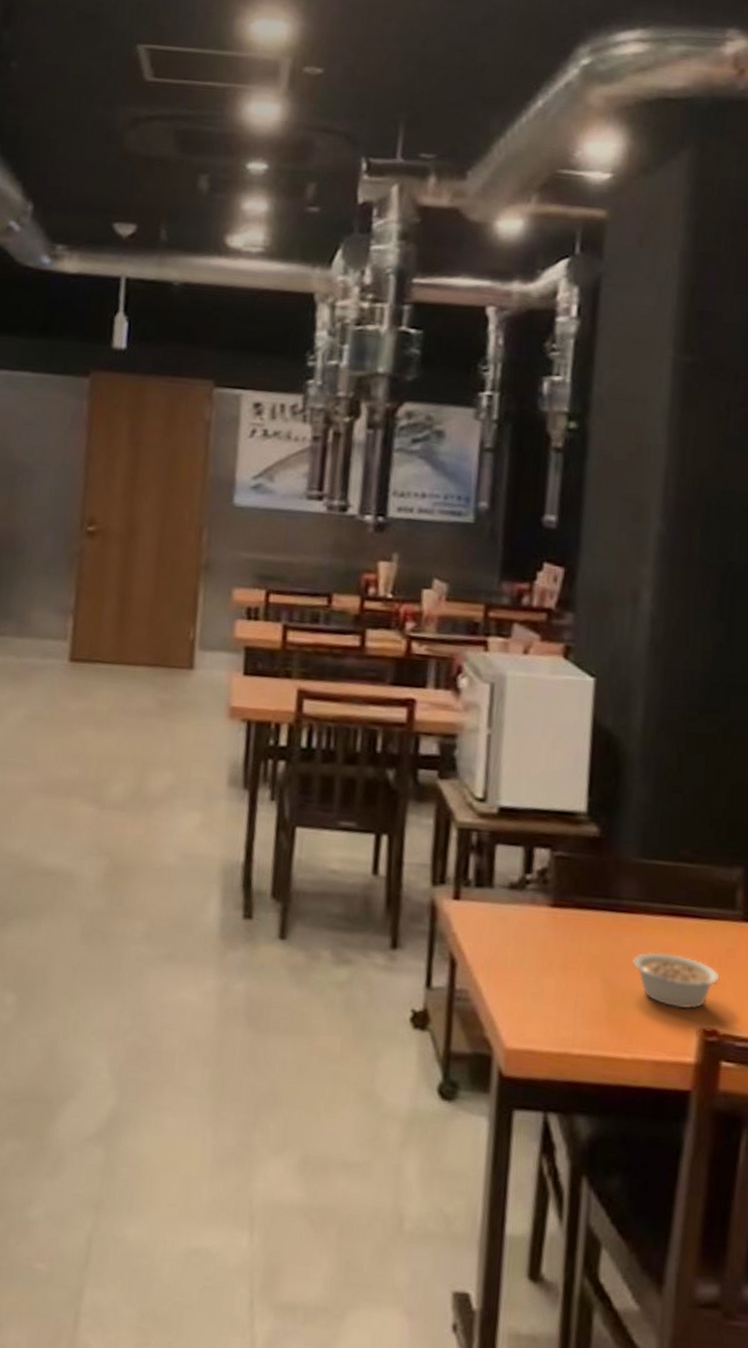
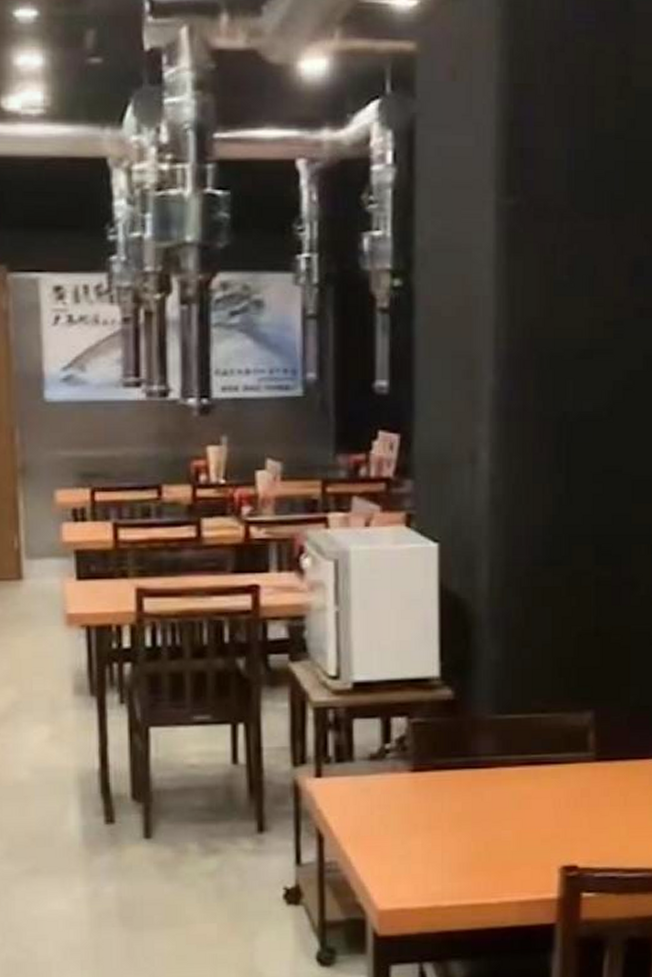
legume: present [633,952,720,1010] -> none [494,801,577,851]

